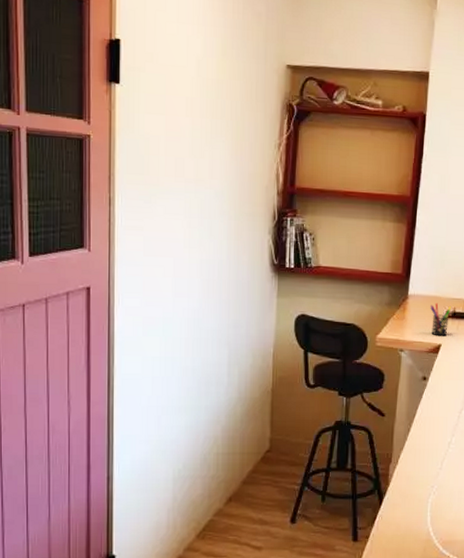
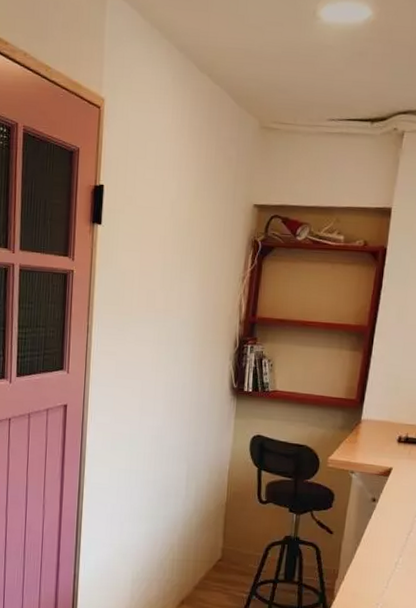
pen holder: present [430,302,452,336] -> none [383,428,405,460]

